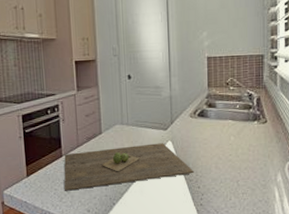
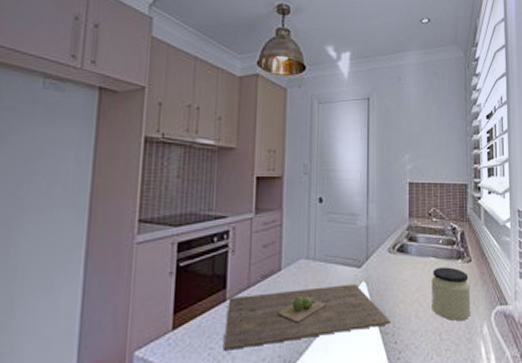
jar: none [229,127,266,171] -> present [431,267,471,321]

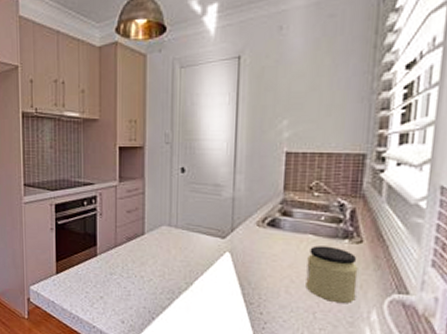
cutting board: present [223,284,391,351] -> none [96,253,257,297]

